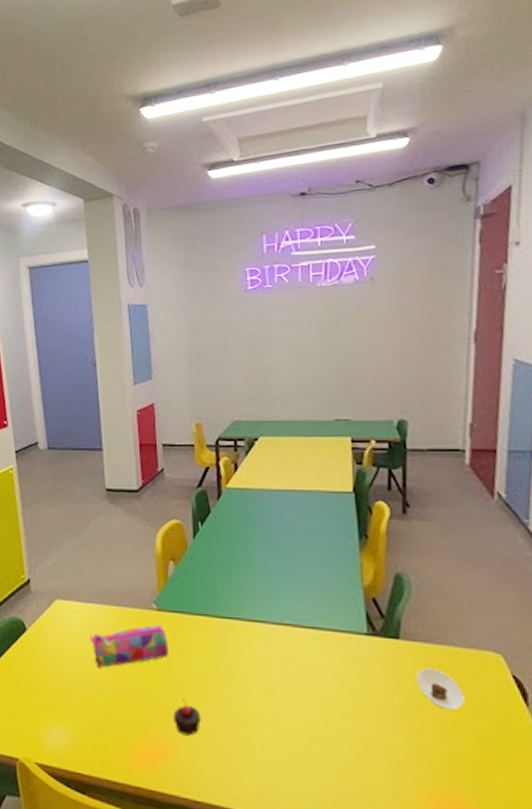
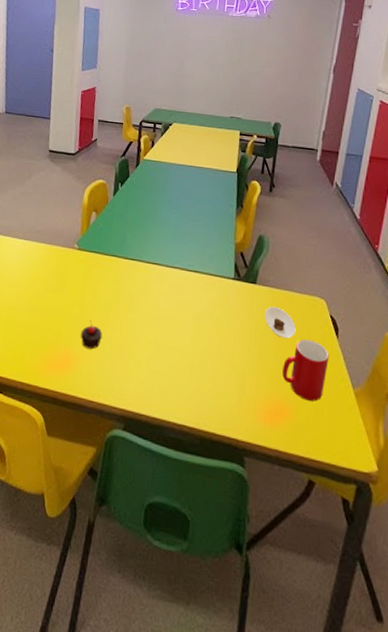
pencil case: present [90,624,168,668] -> none [21,260,84,293]
cup: none [452,710,519,795] -> present [282,339,330,402]

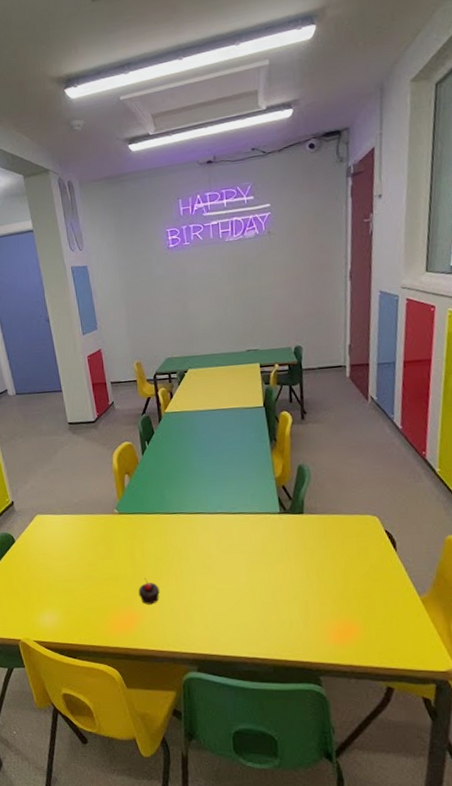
saucer: present [265,306,296,338] -> none [317,532,352,560]
cup: present [282,339,330,402] -> none [344,557,391,615]

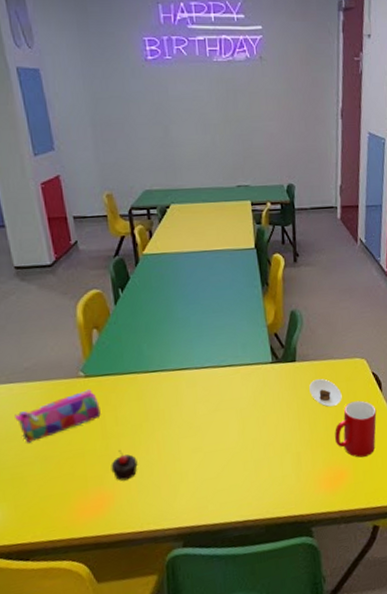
pencil case: none [67,524,131,564] -> present [15,389,101,443]
saucer: none [317,532,352,560] -> present [309,379,342,407]
cup: none [344,557,391,615] -> present [335,400,377,458]

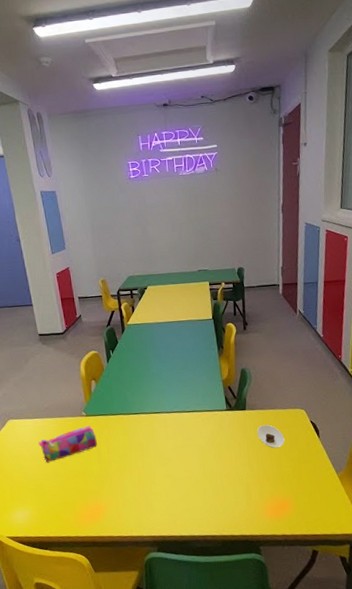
chocolate cupcake: present [111,450,138,481] -> none [104,473,124,496]
cup: present [335,400,377,458] -> none [279,444,315,492]

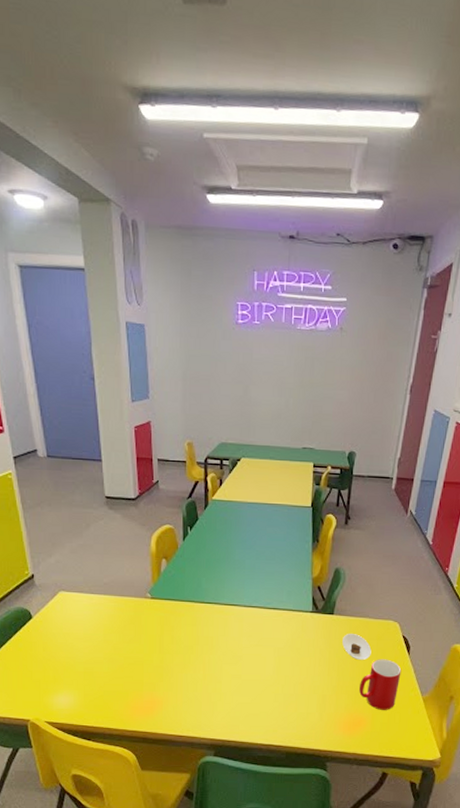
pencil case: present [38,425,97,463] -> none [92,609,160,646]
cup: none [279,444,315,492] -> present [359,659,402,710]

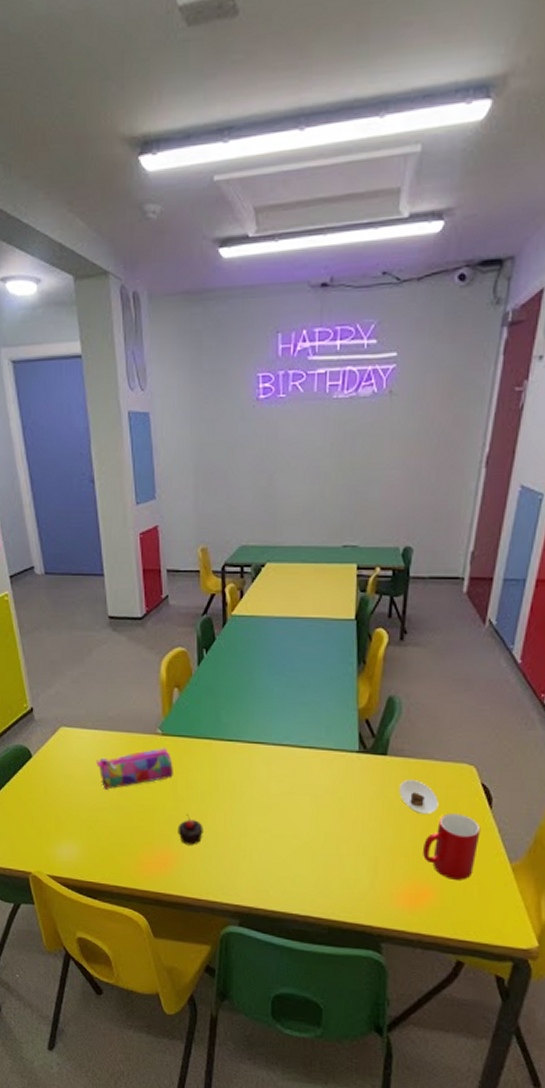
pencil case: none [92,609,160,646] -> present [96,748,173,790]
chocolate cupcake: none [163,665,185,691] -> present [177,814,203,845]

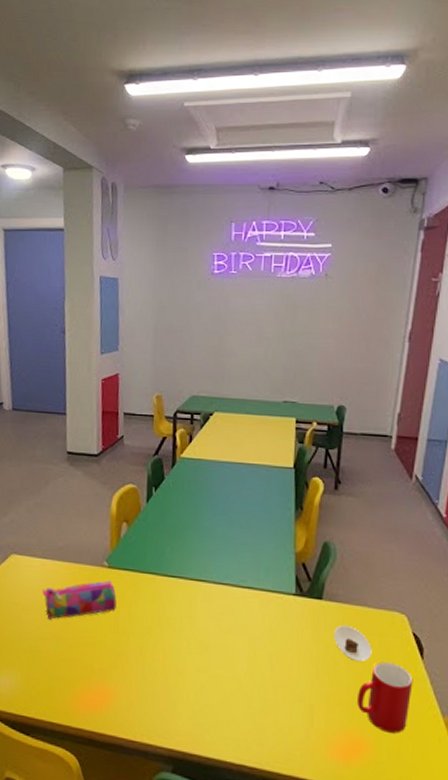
chocolate cupcake: present [177,814,203,845] -> none [116,649,142,682]

